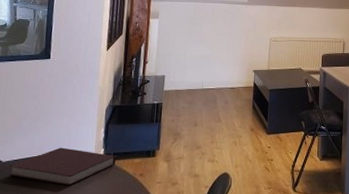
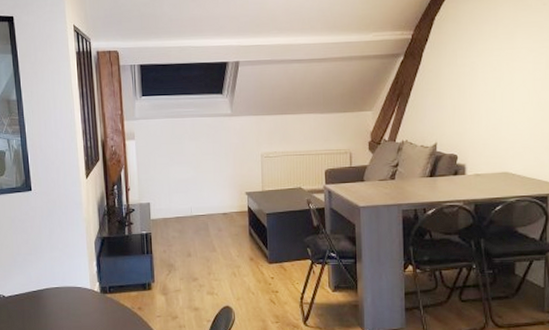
notebook: present [9,147,116,186] -> none [12,281,112,320]

